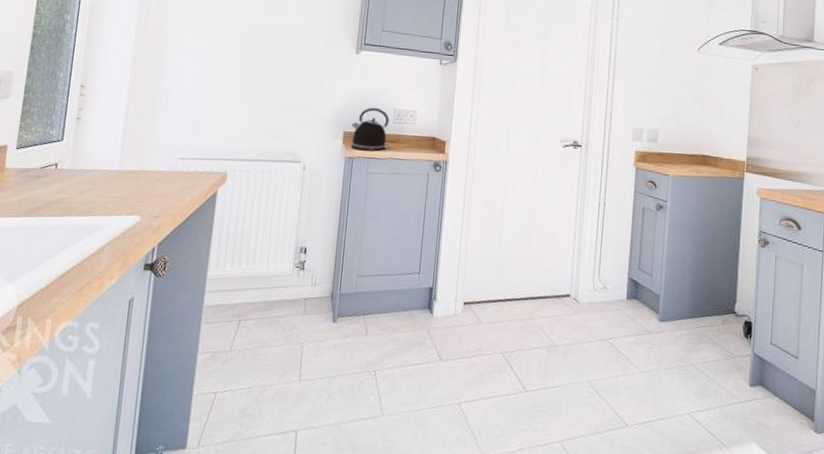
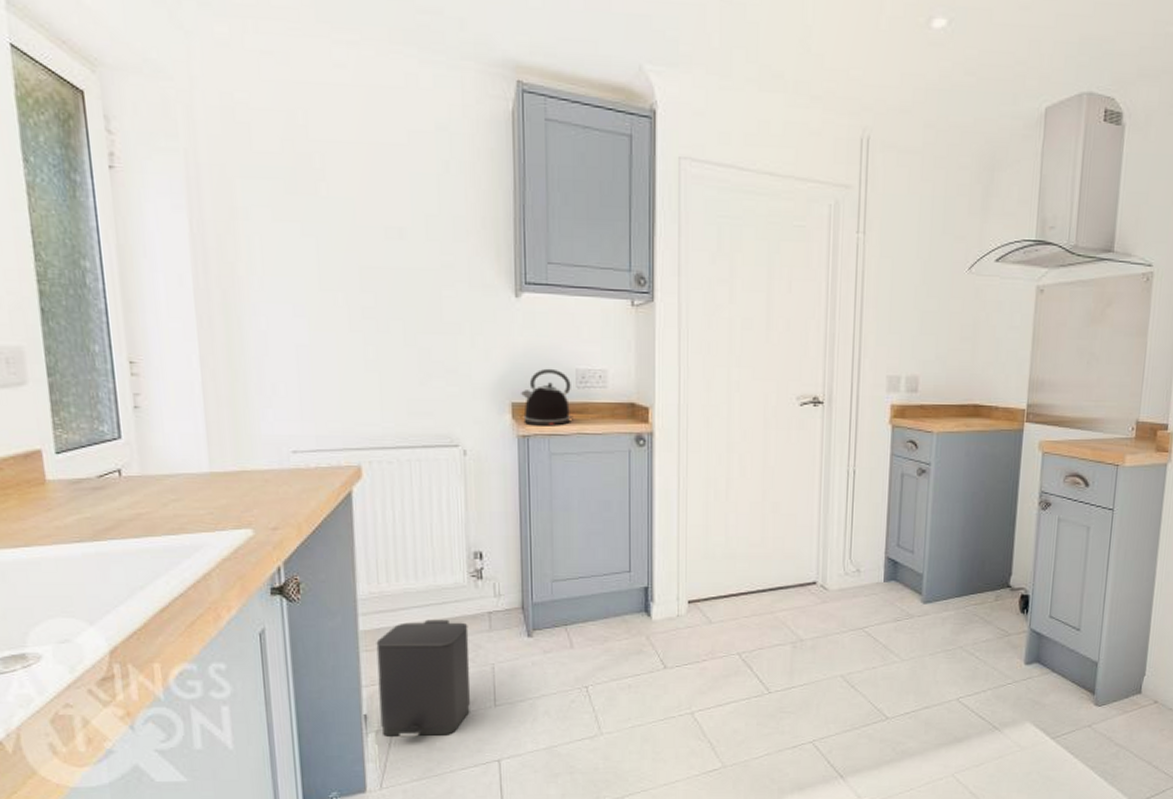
pedal bin: none [207,300,288,404] -> present [376,619,471,737]

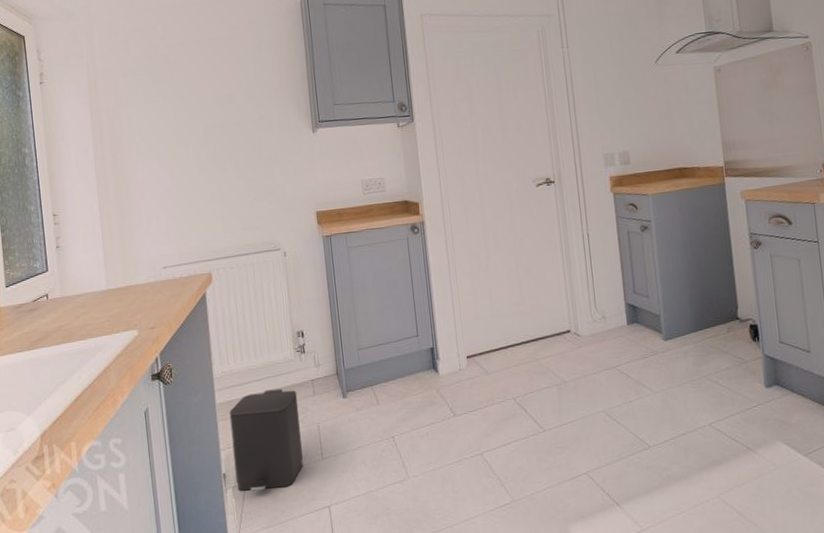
kettle: present [521,368,573,426] -> none [322,182,362,228]

